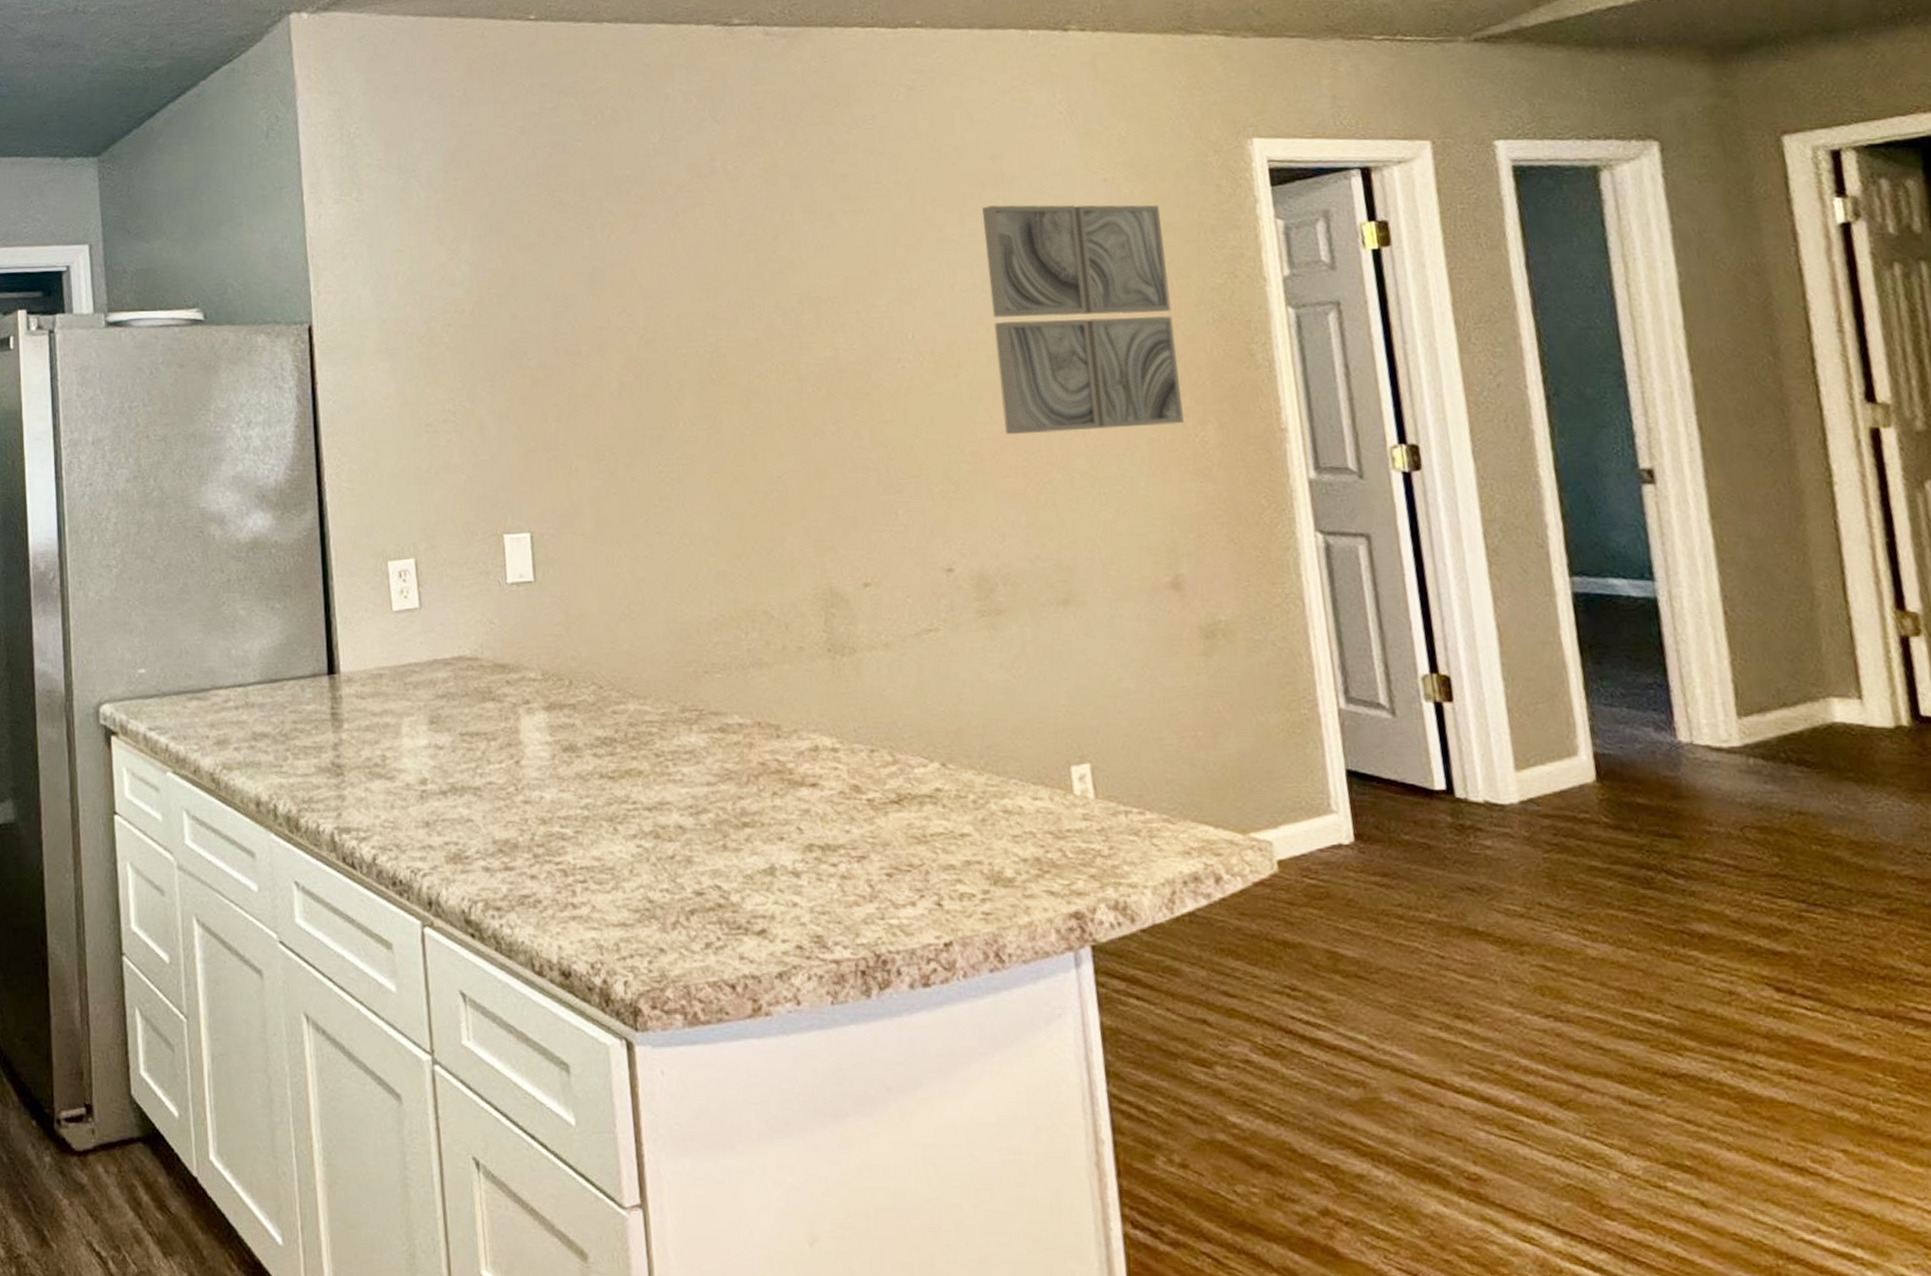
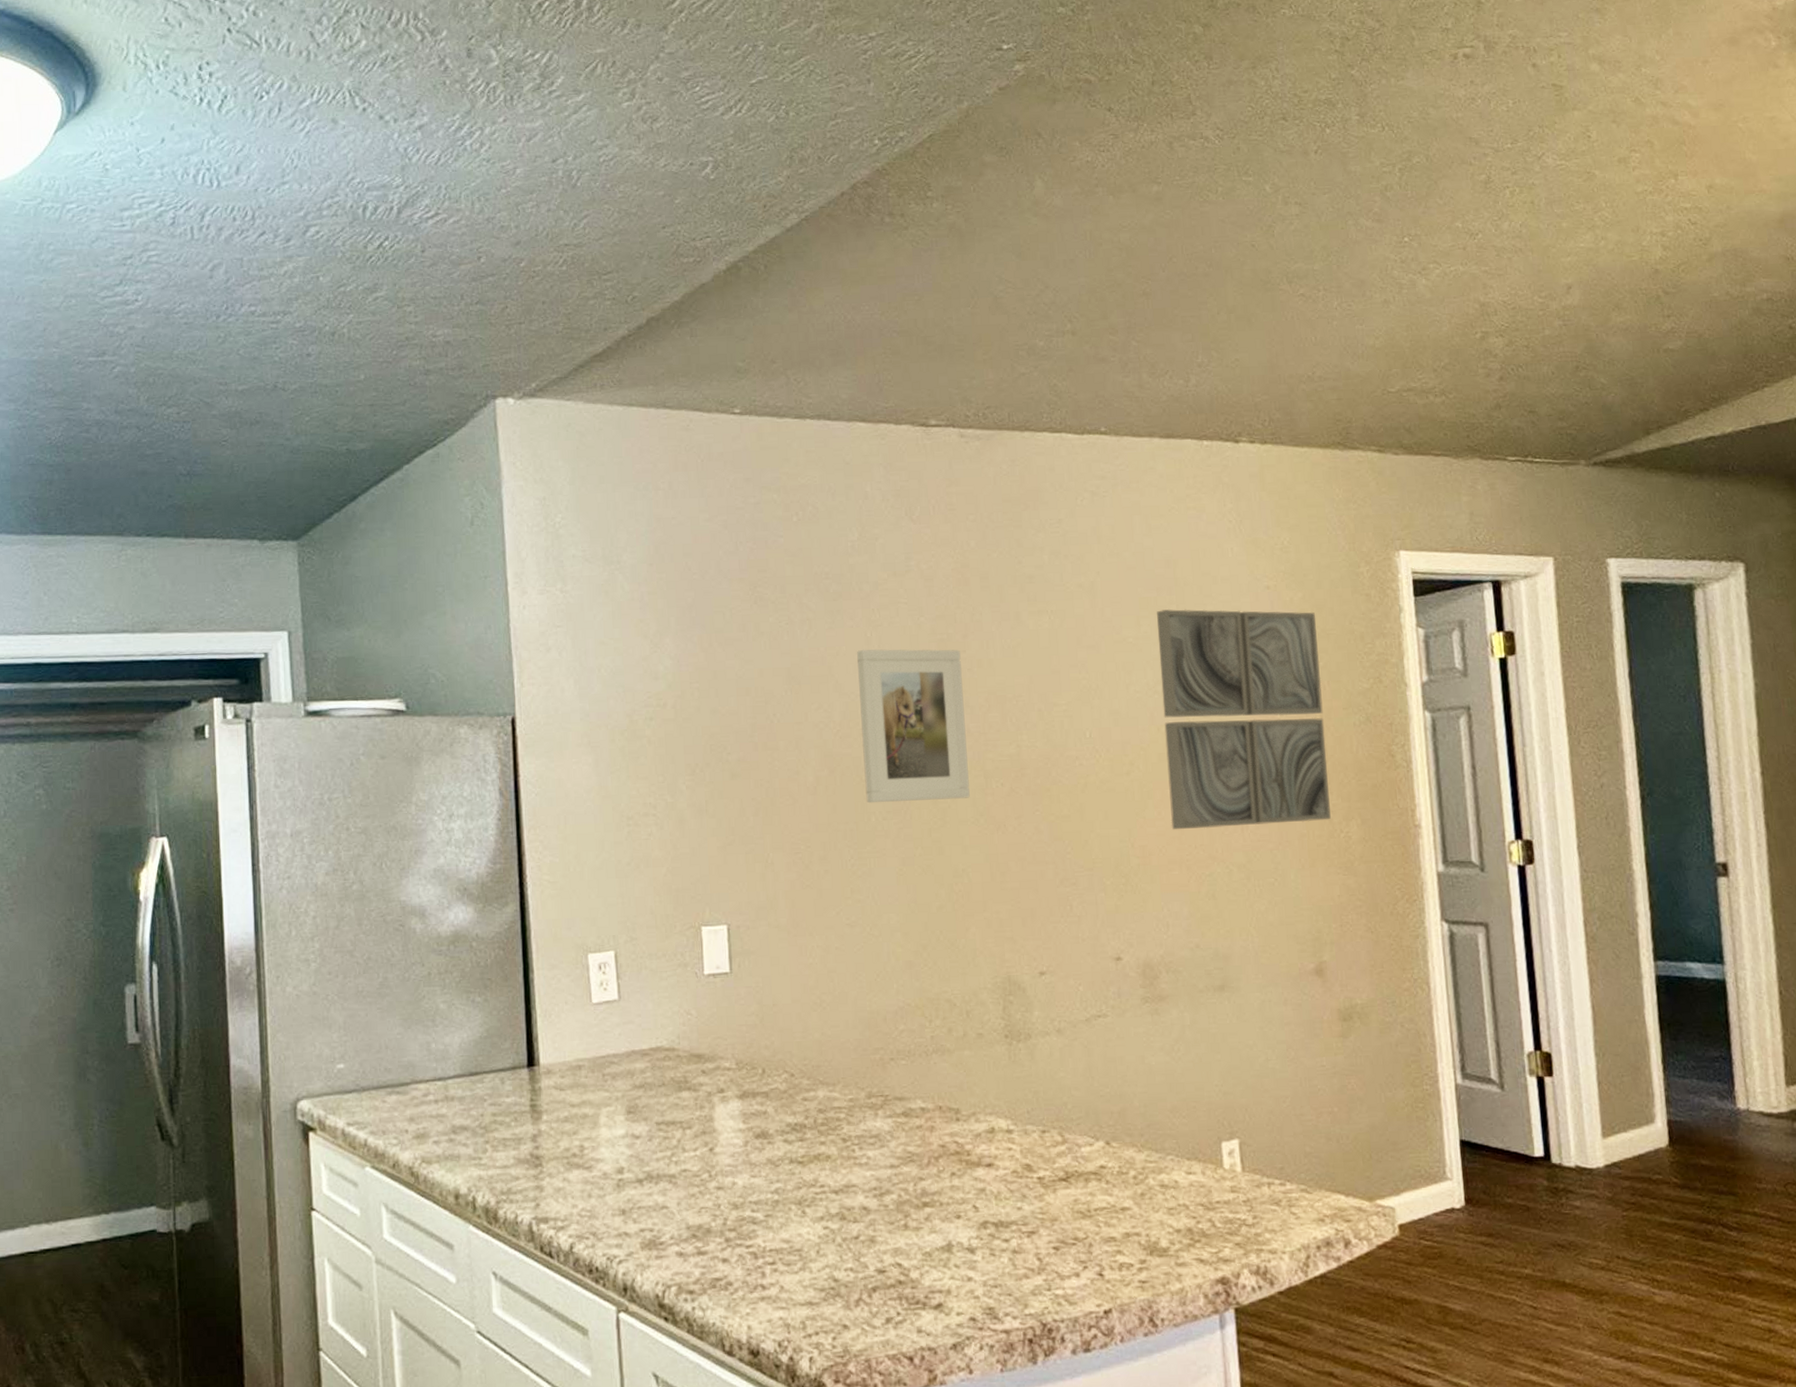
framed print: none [661,251,784,409] -> present [857,649,970,804]

